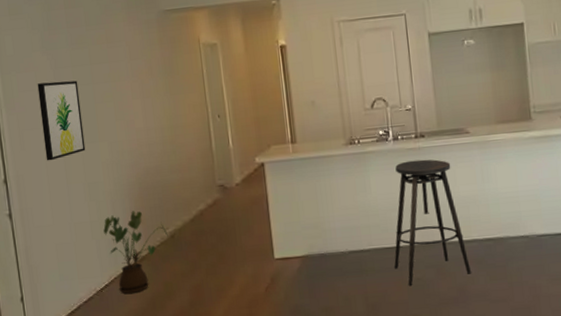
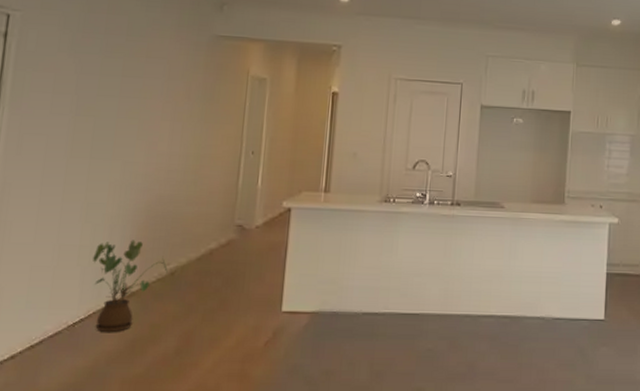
wall art: present [37,80,86,161] -> none [44,86,103,172]
stool: present [394,159,472,285] -> none [407,227,484,356]

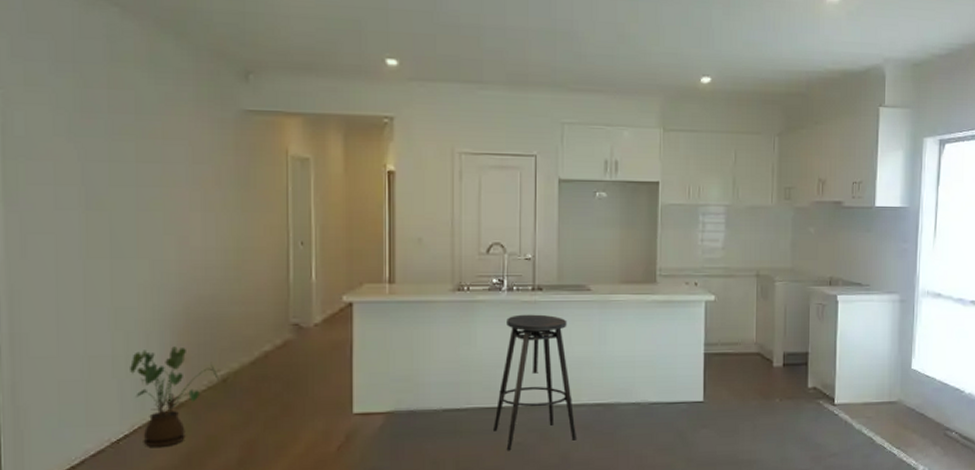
stool: none [407,227,484,356] -> present [494,314,578,450]

